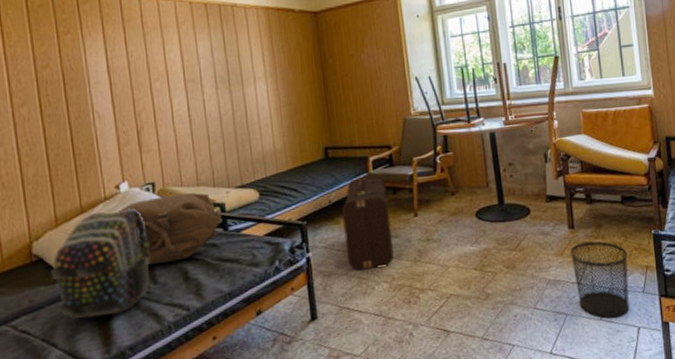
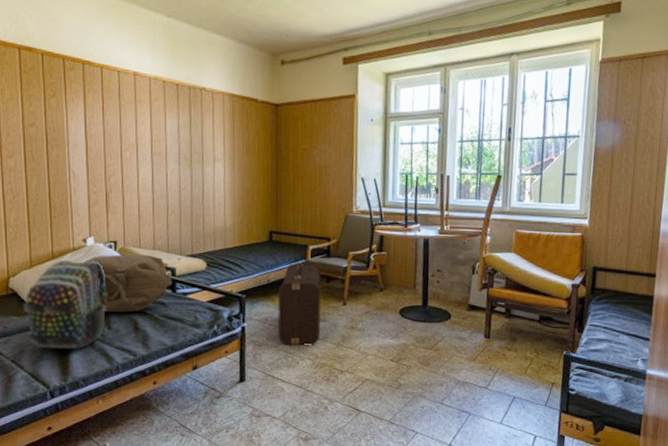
waste bin: present [570,241,630,319] -> none [482,352,537,424]

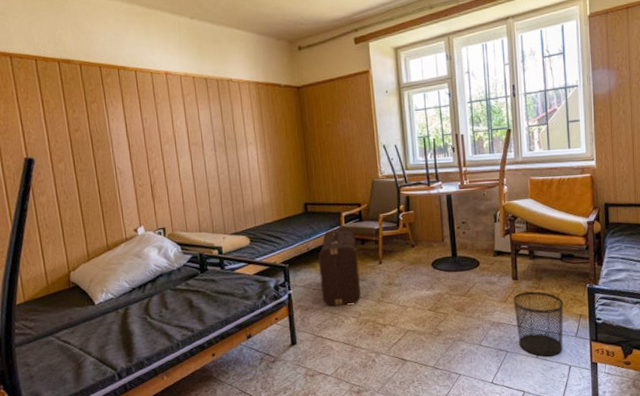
backpack: present [23,259,106,349] -> none [85,248,163,334]
duffel bag: present [83,254,172,312] -> none [136,236,220,294]
waste bin: none [482,352,537,424] -> present [513,291,564,357]

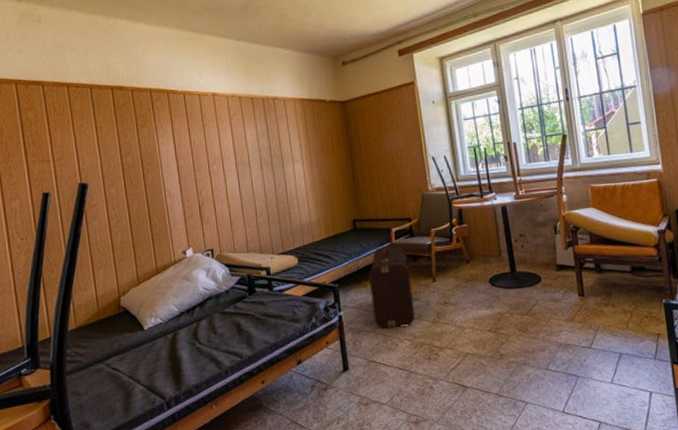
waste bin: present [513,291,564,357] -> none [581,308,641,382]

